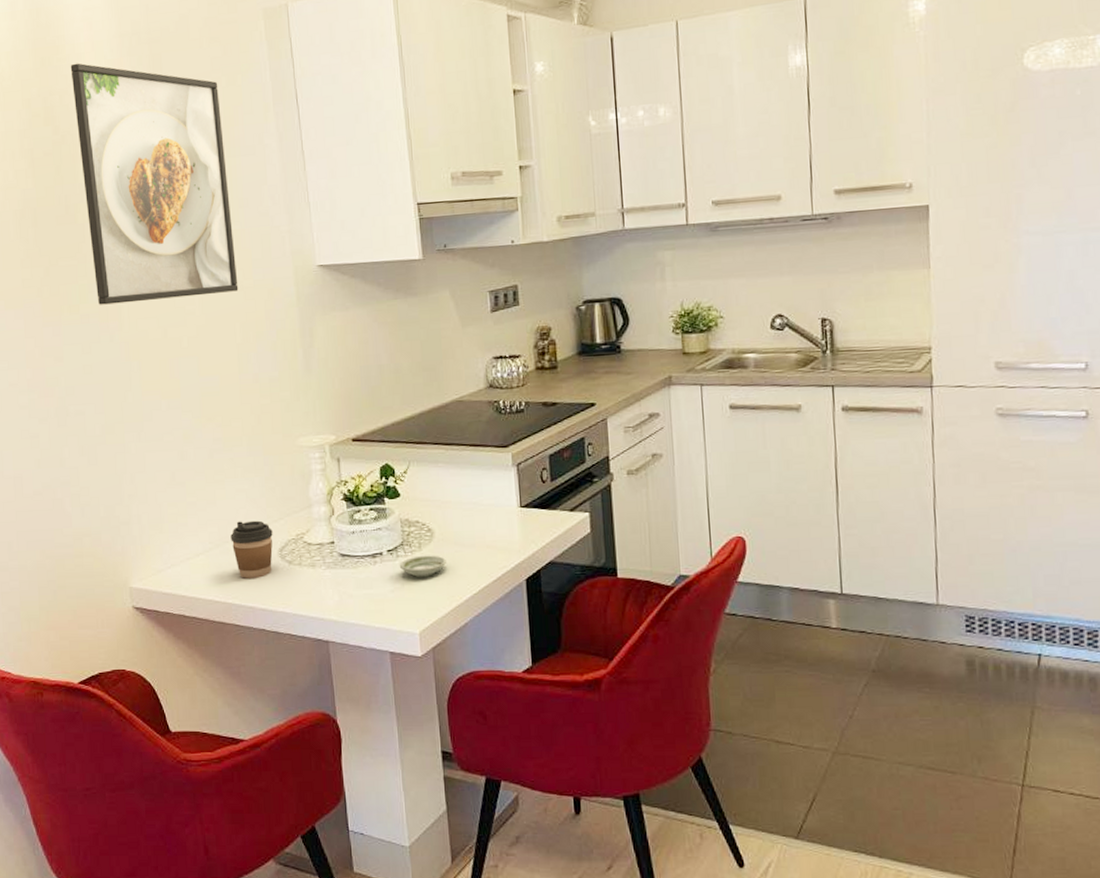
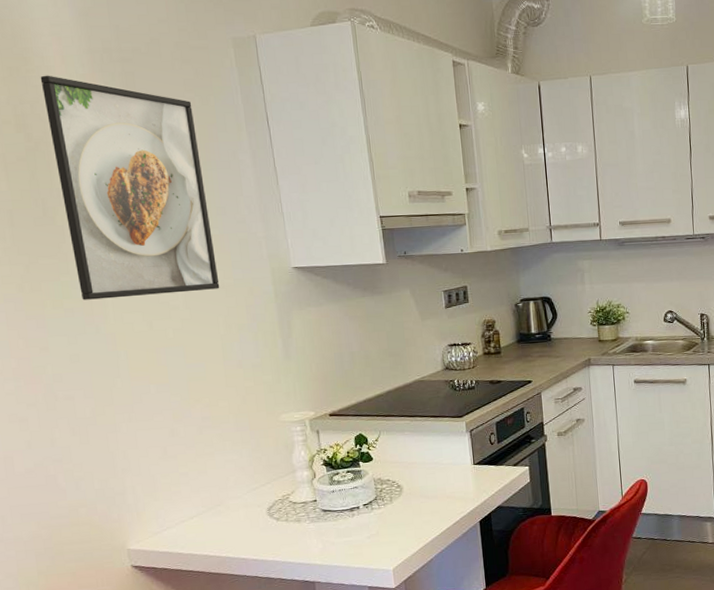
coffee cup: present [230,520,273,579] -> none [222,485,262,535]
saucer: present [399,555,446,577] -> none [374,506,414,525]

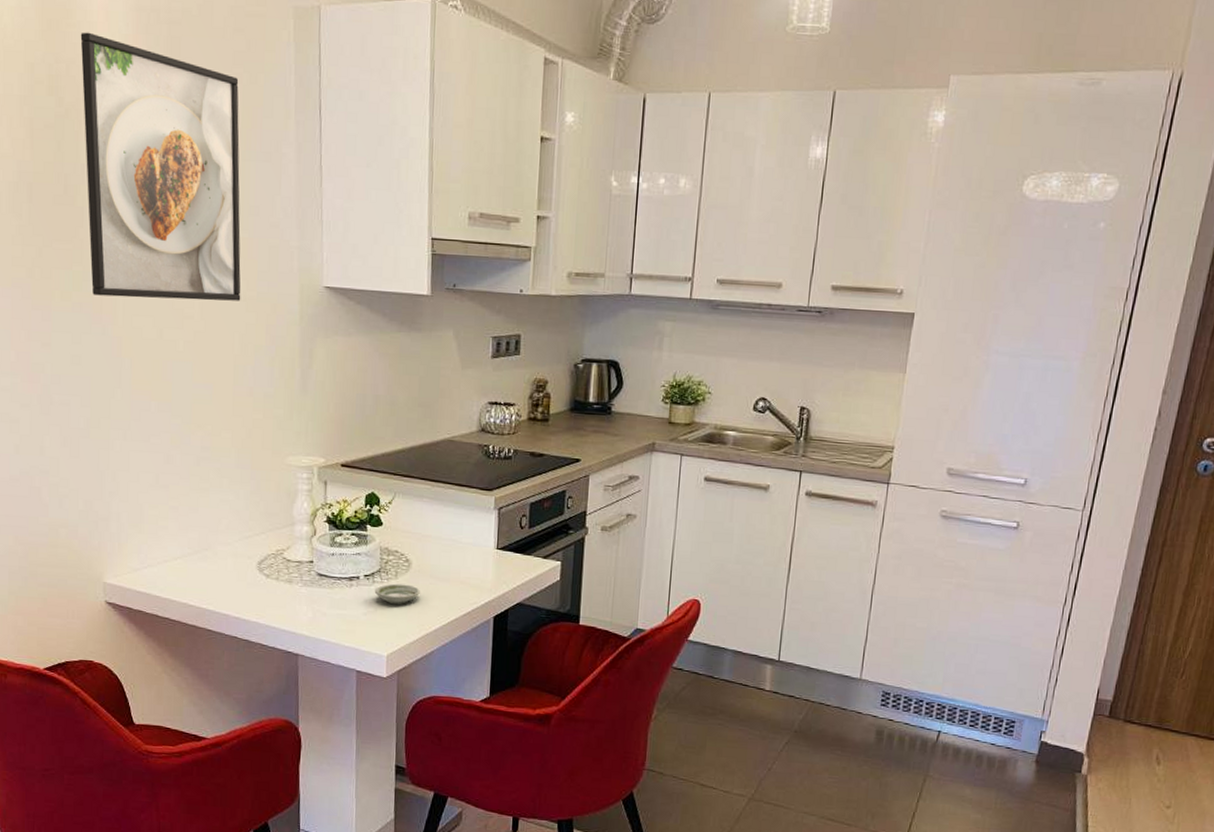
saucer: none [374,506,414,525] -> present [374,583,420,604]

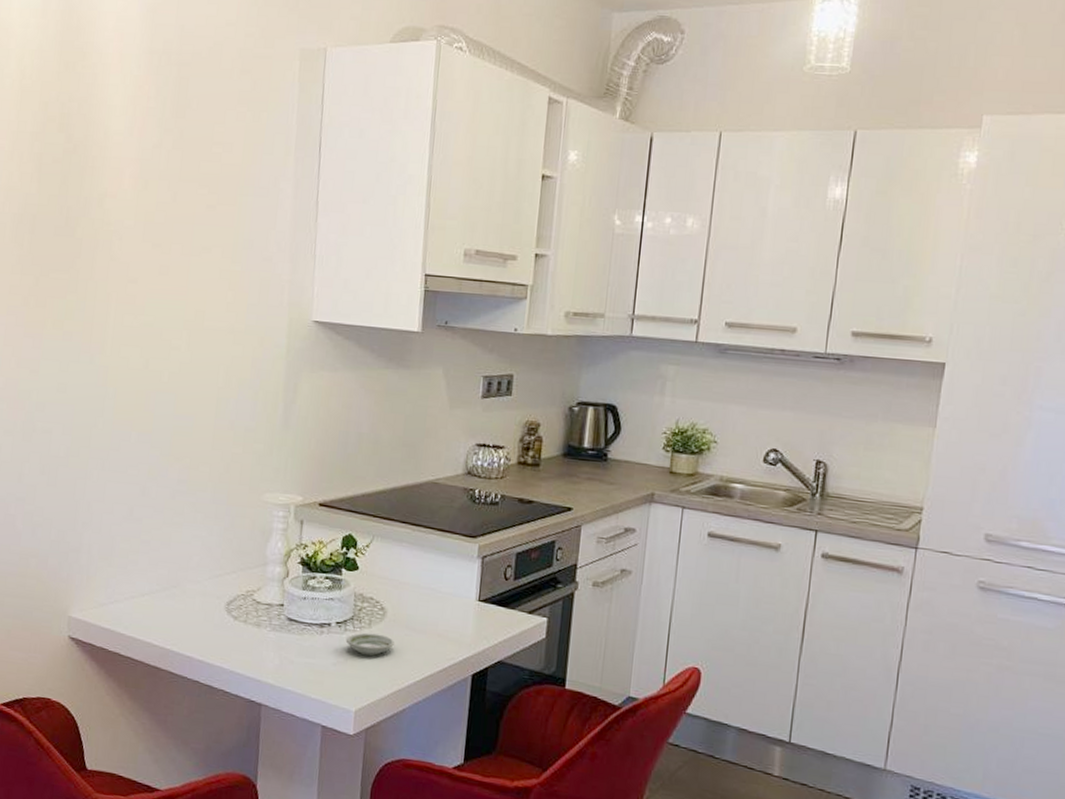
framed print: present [80,32,241,301] -> none [83,73,242,334]

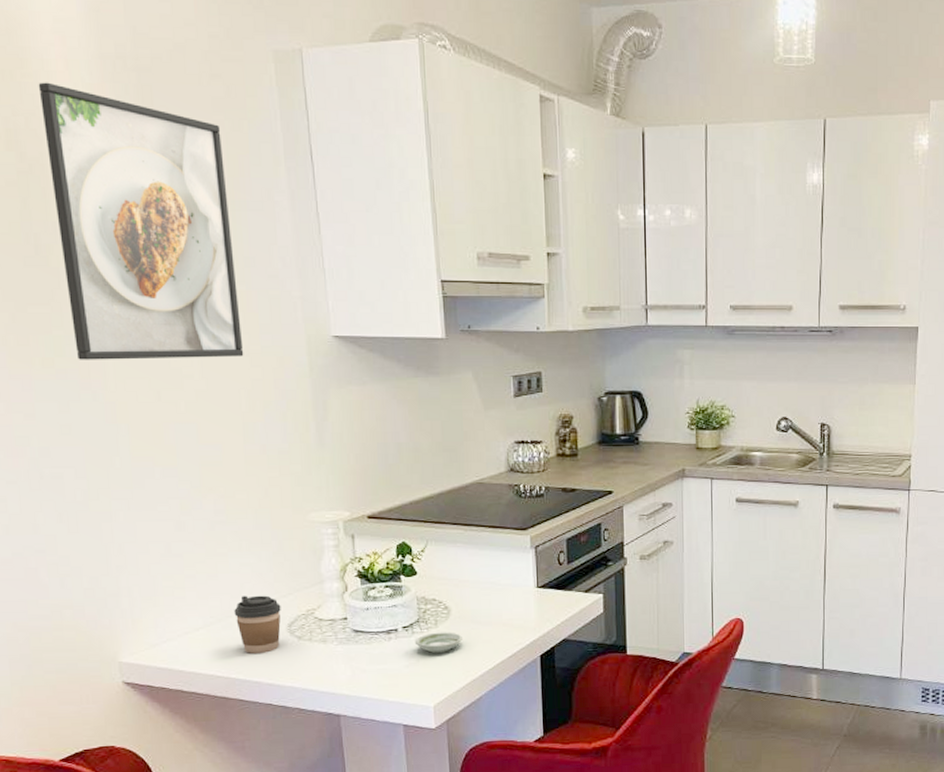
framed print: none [83,73,242,334] -> present [38,82,244,360]
coffee cup: none [179,567,223,629] -> present [234,595,281,653]

